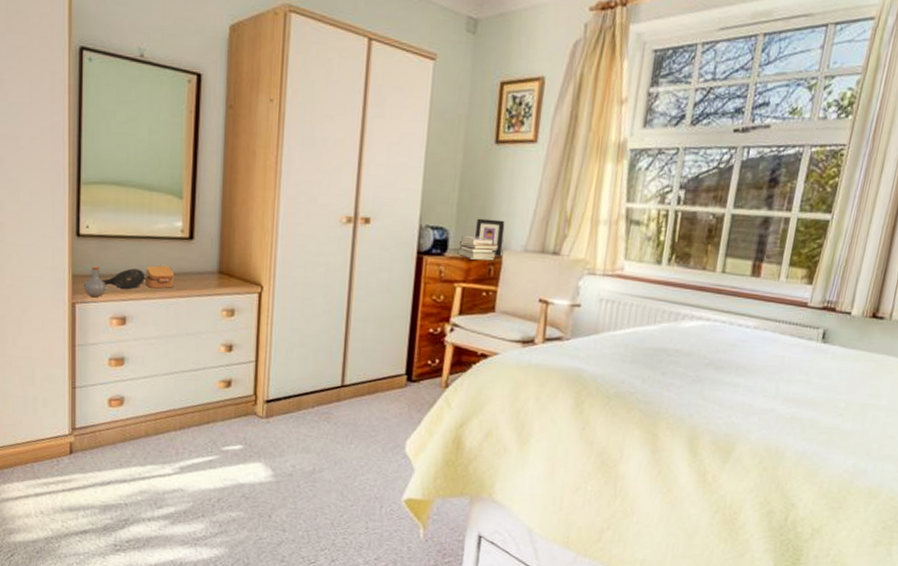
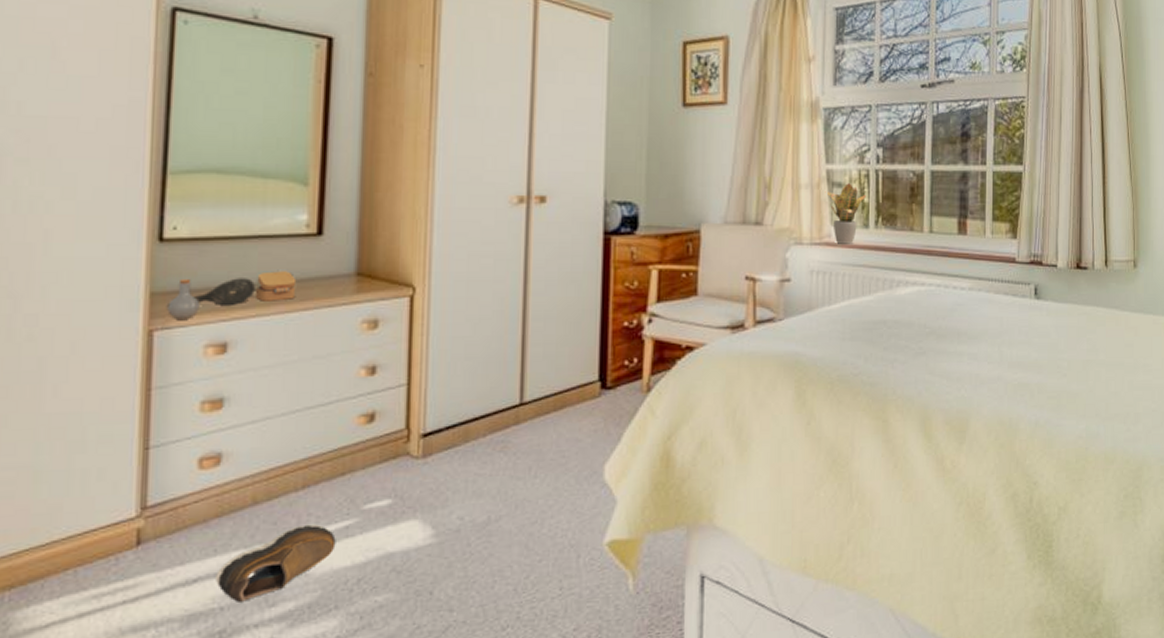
shoe: none [122,455,203,502] -> present [216,524,336,602]
books: present [458,235,499,261] -> none [650,209,696,237]
picture frame: present [475,218,504,256] -> none [669,189,699,231]
potted plant: none [622,222,662,278] -> present [825,183,866,244]

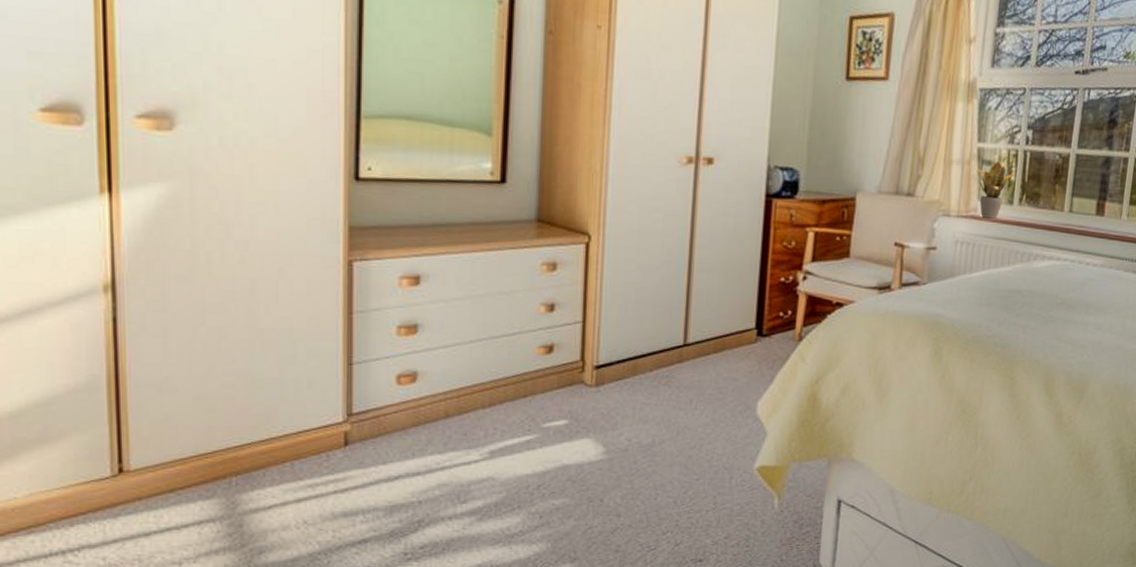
perfume bottle: present [167,278,200,321] -> none [365,215,394,254]
hairbrush: present [168,278,255,305] -> none [365,218,444,242]
shoe: present [216,524,336,602] -> none [414,437,519,498]
jewelry box: present [256,271,297,301] -> none [445,213,482,241]

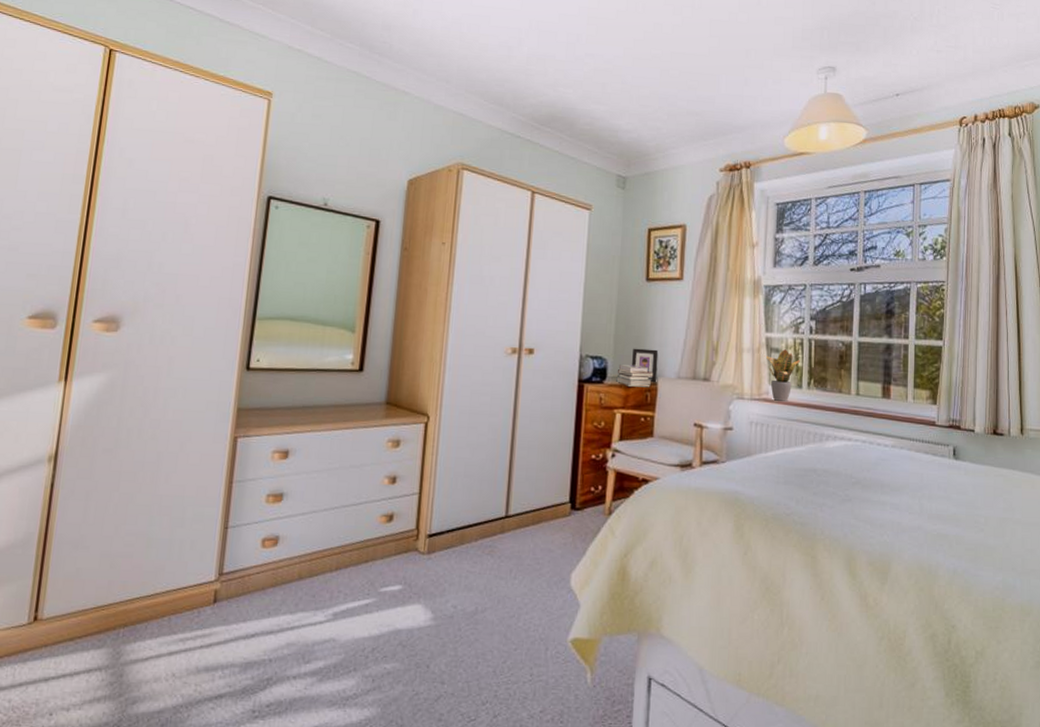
books: none [809,176,852,203] -> present [616,364,654,388]
picture frame: none [827,158,857,198] -> present [632,348,657,383]

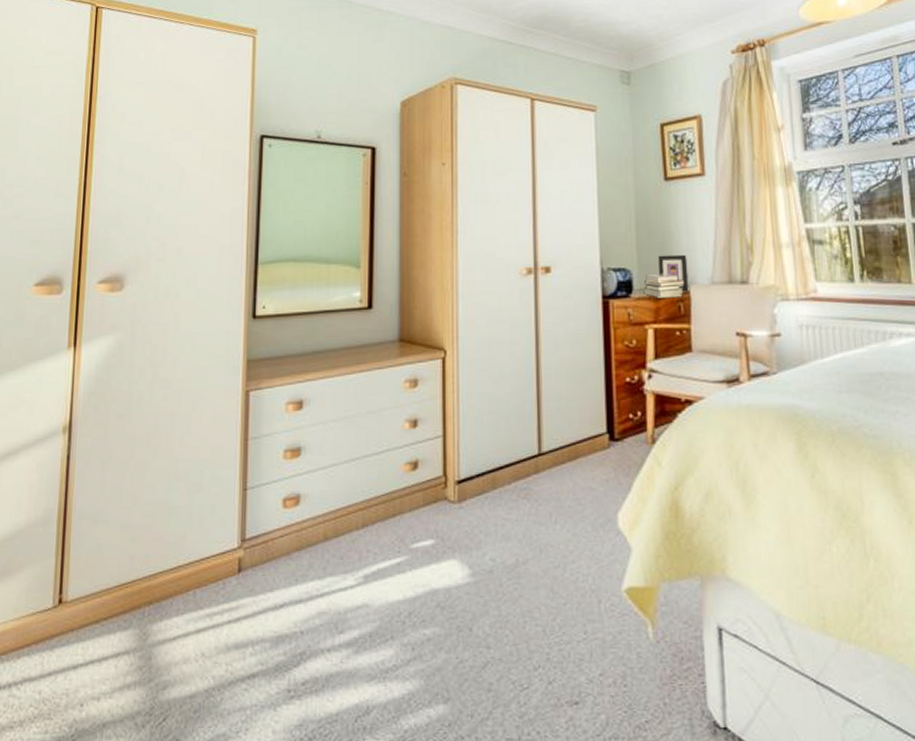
potted plant: present [764,349,800,401] -> none [806,240,848,299]

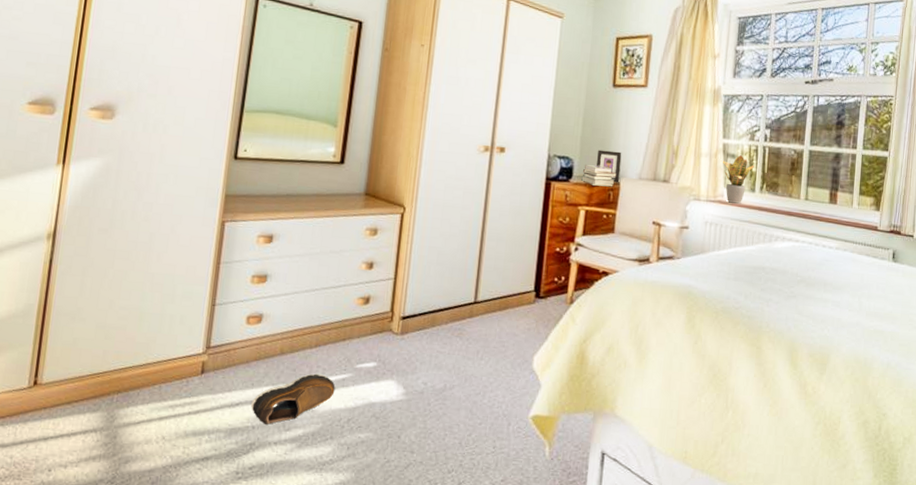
shoe: none [297,560,390,628] -> present [251,373,335,424]
potted plant: none [806,240,848,299] -> present [721,155,754,204]

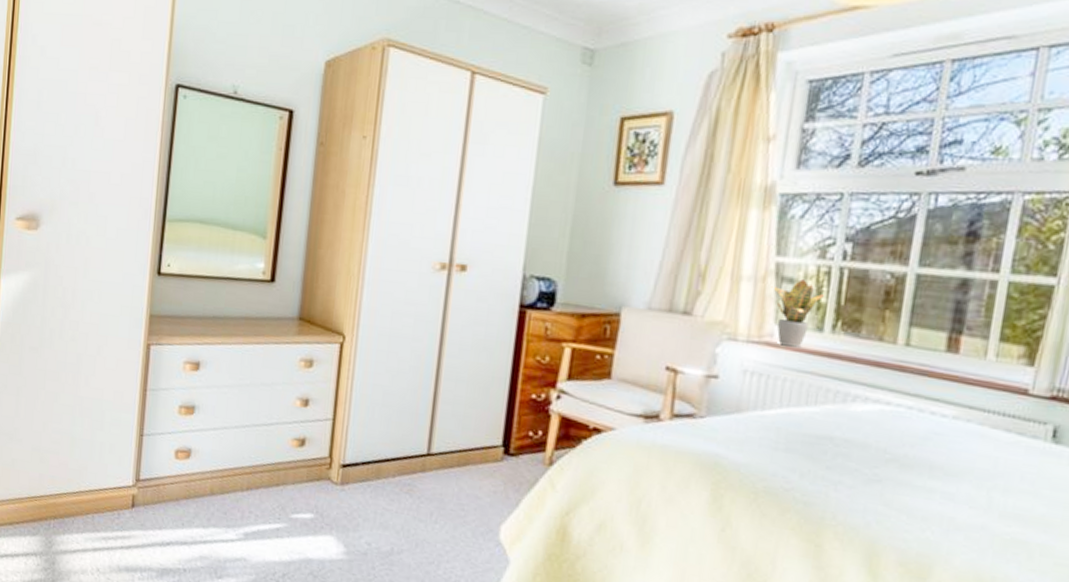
shoe: present [251,373,335,424] -> none [182,519,269,569]
books: present [581,164,617,187] -> none [567,288,616,319]
picture frame: present [597,149,621,183] -> none [589,269,623,314]

